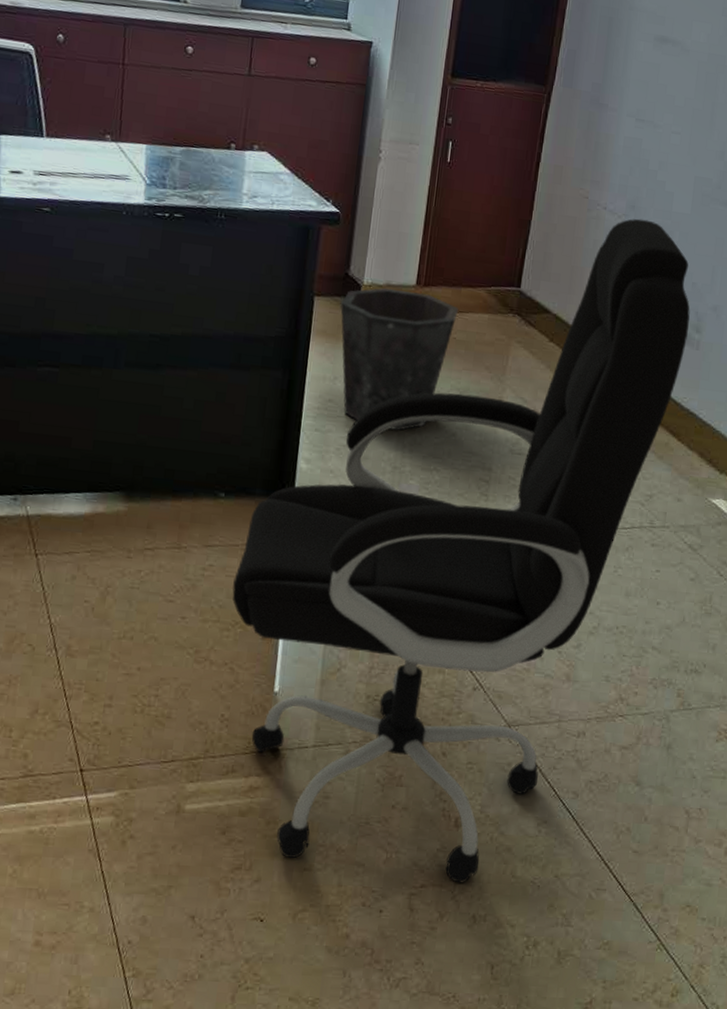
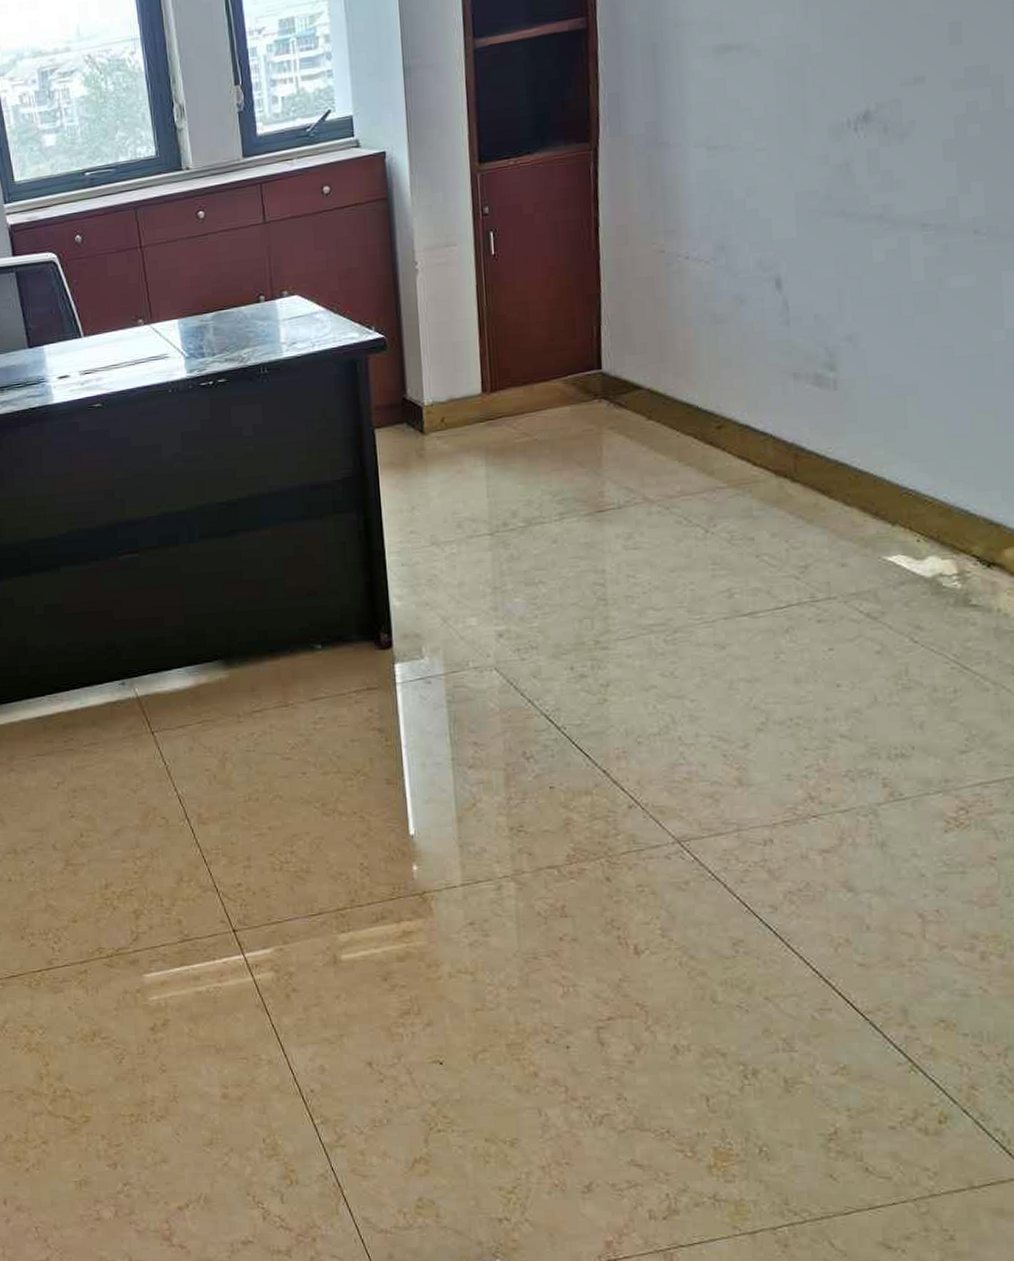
office chair: present [232,218,690,883] -> none [347,257,820,1013]
waste bin: present [340,287,458,431] -> none [404,399,535,550]

